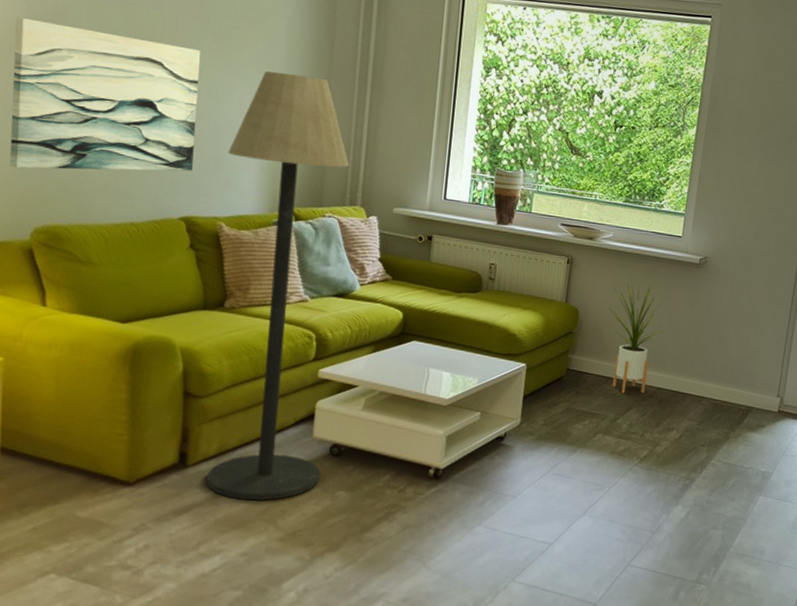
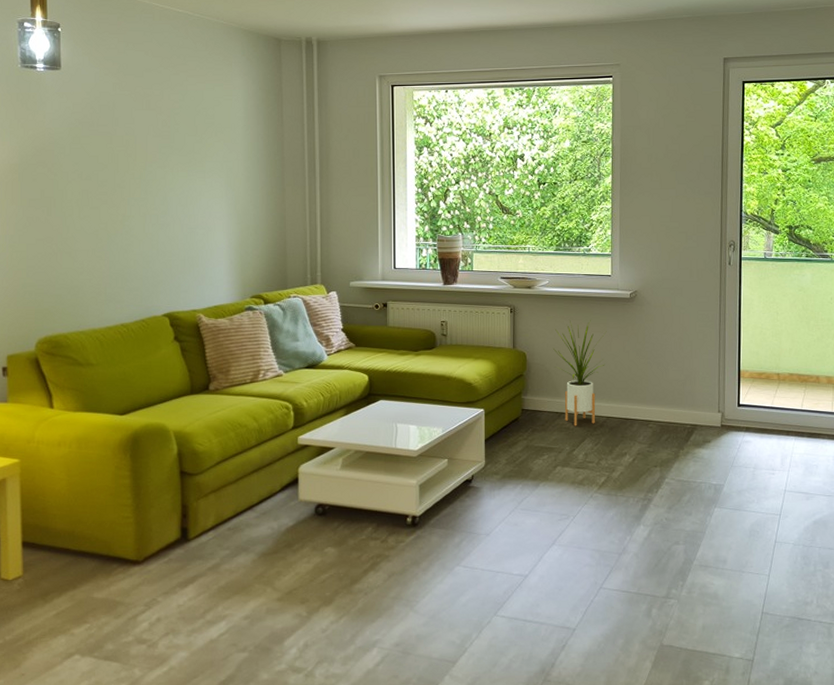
wall art: present [9,17,201,172] -> none [10,157,171,289]
floor lamp: present [206,71,349,501] -> none [200,175,309,566]

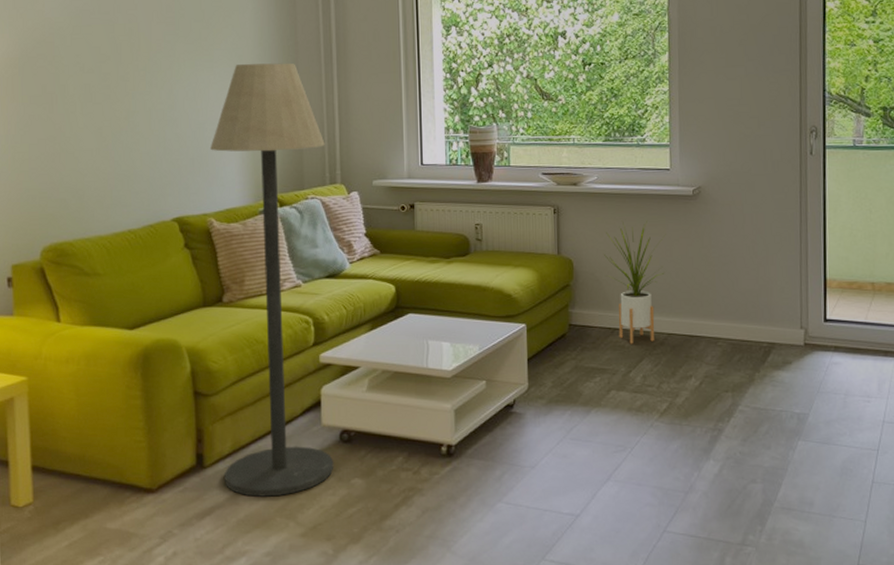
floor lamp: none [200,175,309,566] -> present [209,63,334,497]

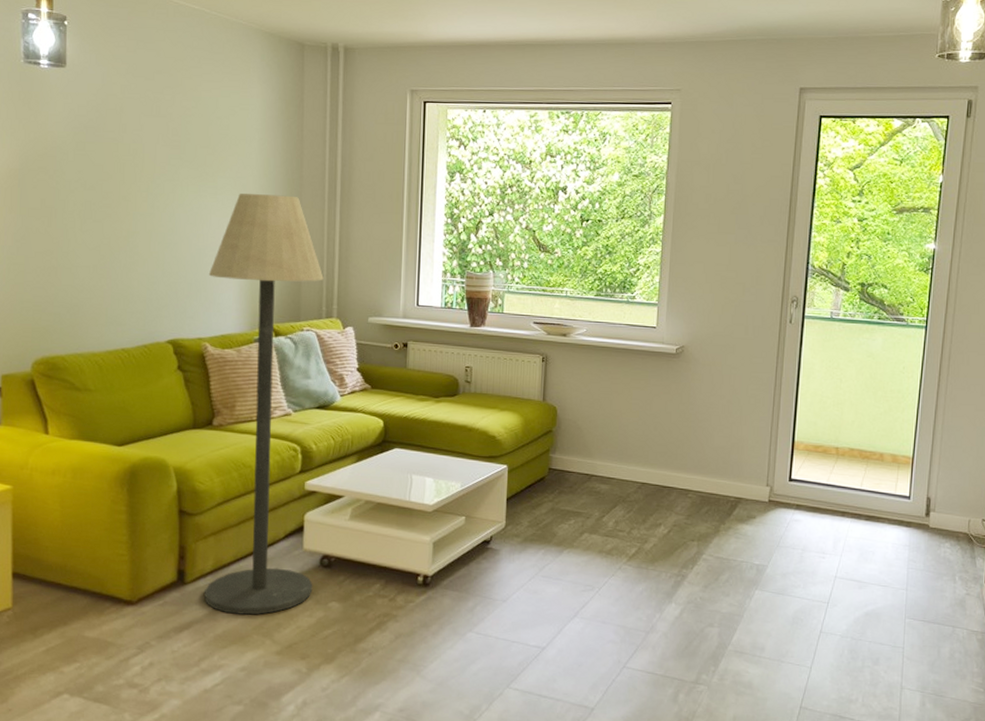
house plant: present [604,221,666,344] -> none [587,374,648,491]

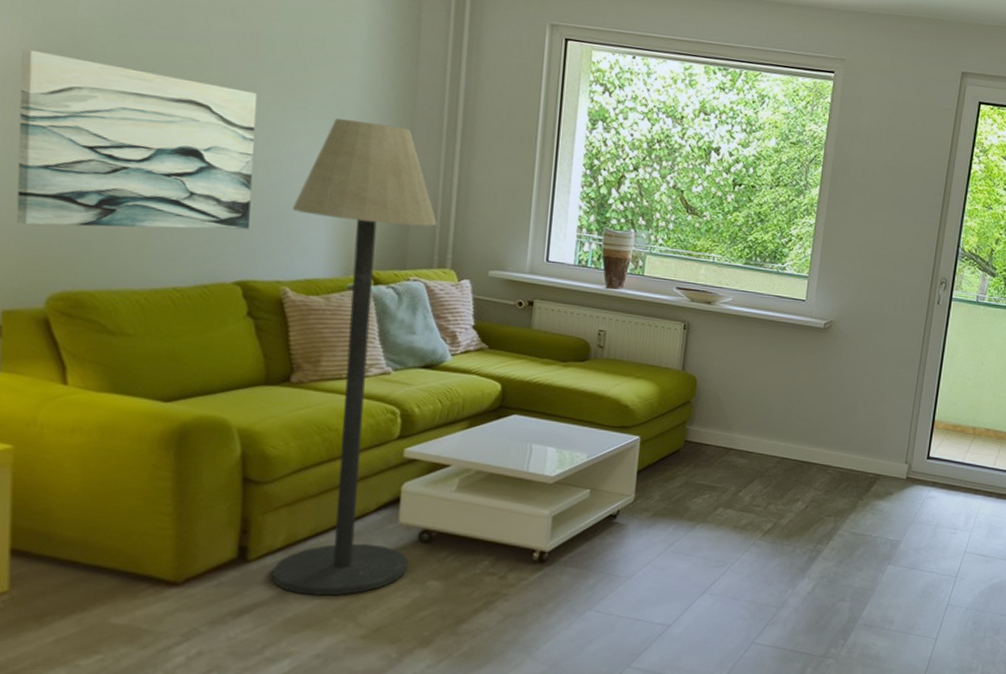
wall art: none [9,161,179,304] -> present [16,48,258,230]

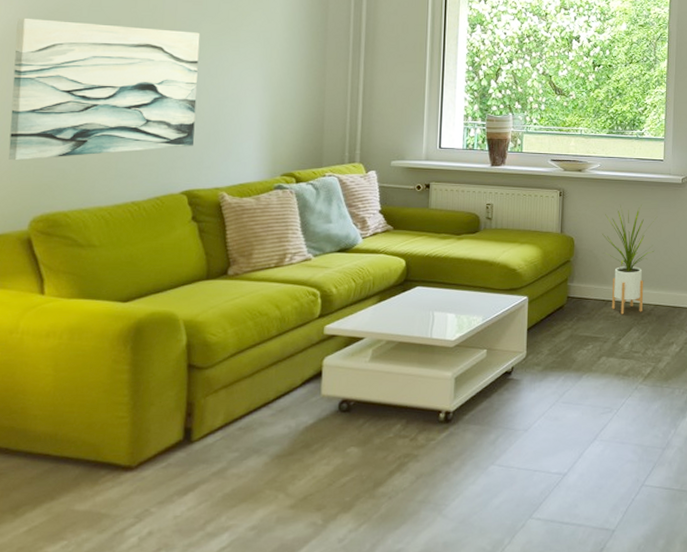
floor lamp: present [272,118,437,596] -> none [213,46,347,470]
house plant: none [729,346,793,465] -> present [602,205,657,315]

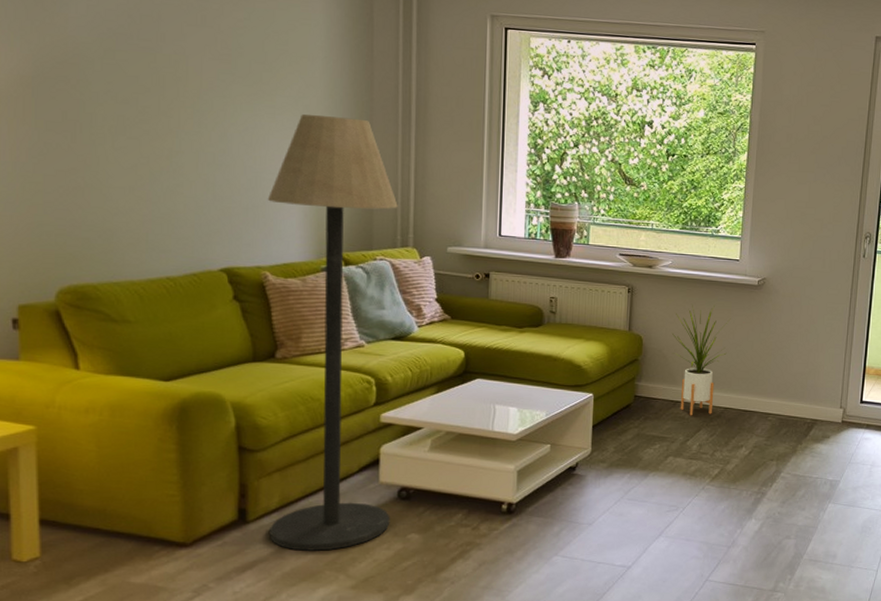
wall art: present [8,17,200,161] -> none [21,67,231,227]
floor lamp: none [213,46,347,470] -> present [267,114,398,551]

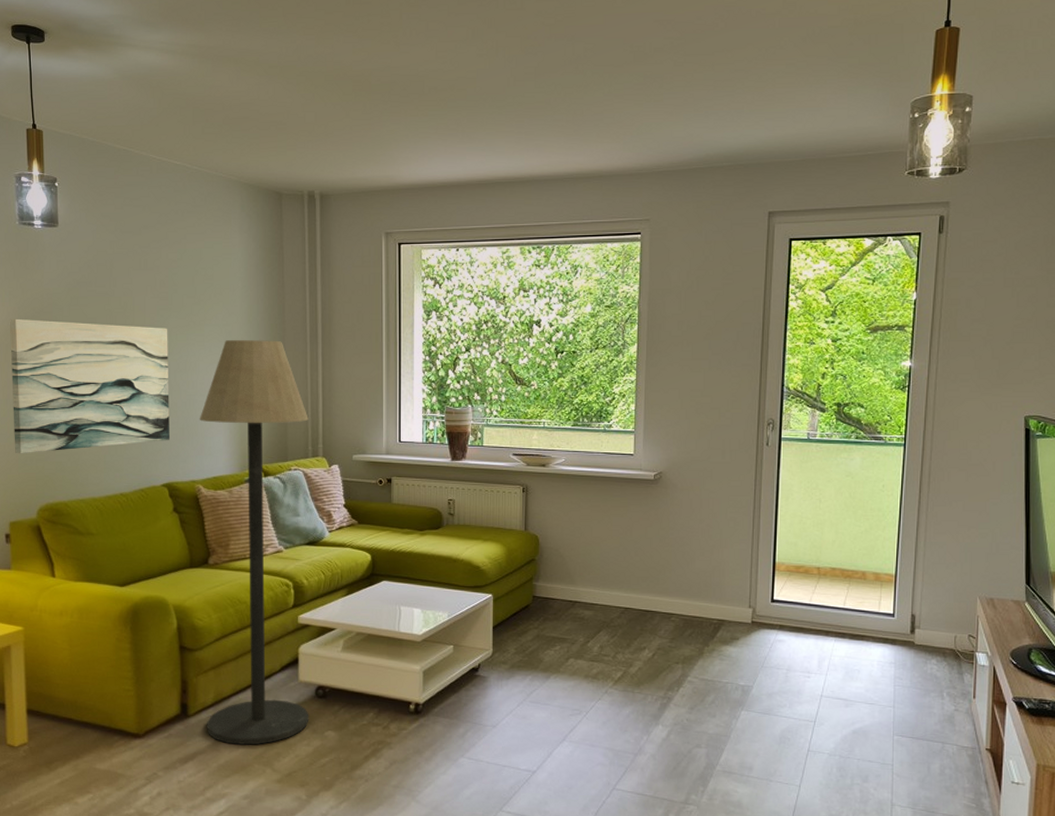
wall art: none [21,67,231,227] -> present [10,318,169,454]
house plant: present [672,305,731,416] -> none [568,502,627,617]

